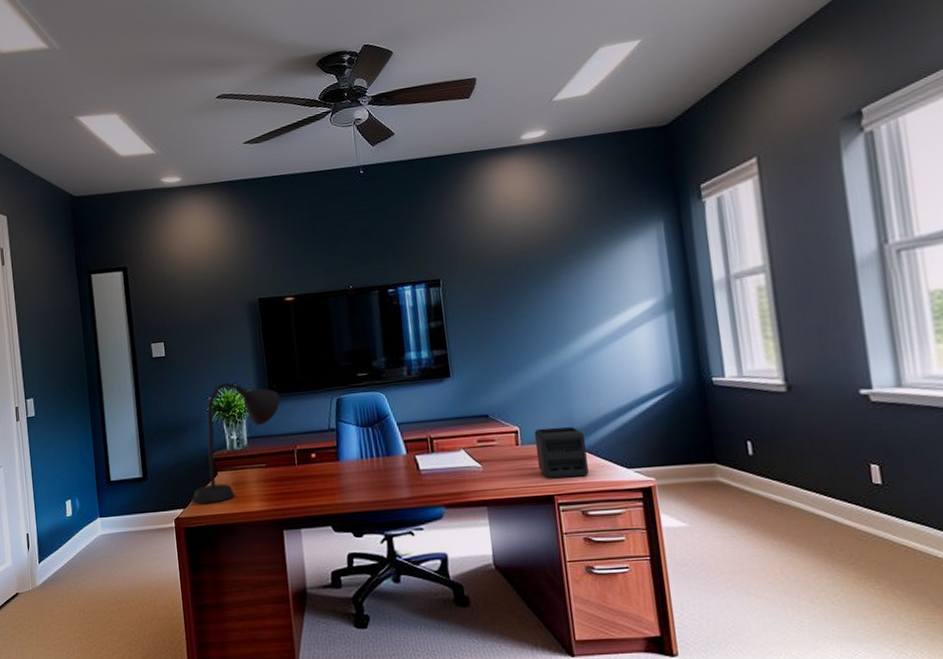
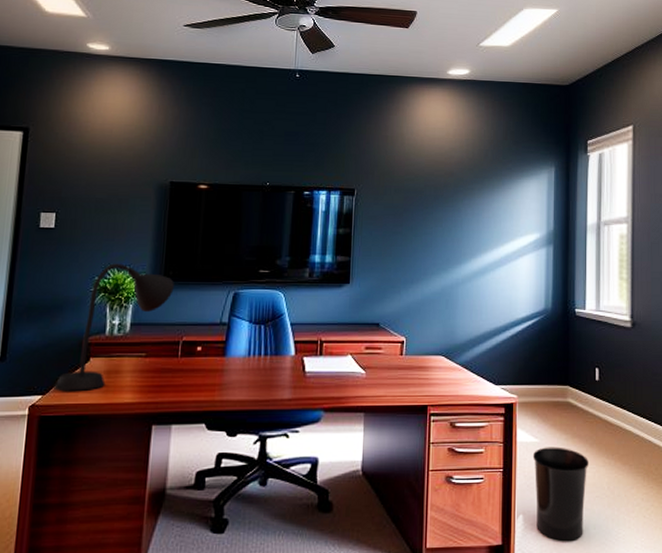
desk organizer: present [534,427,589,479] -> none [417,341,462,390]
waste bin: none [683,530,757,633] -> present [532,447,590,542]

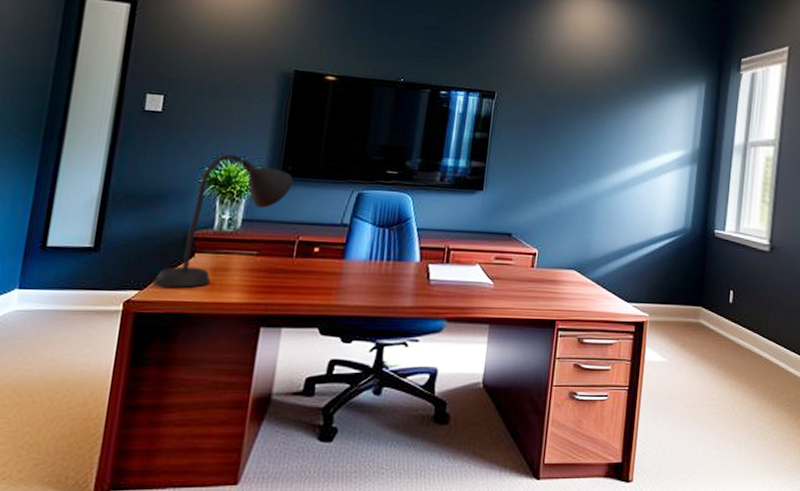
waste bin: present [532,447,590,542] -> none [658,367,716,462]

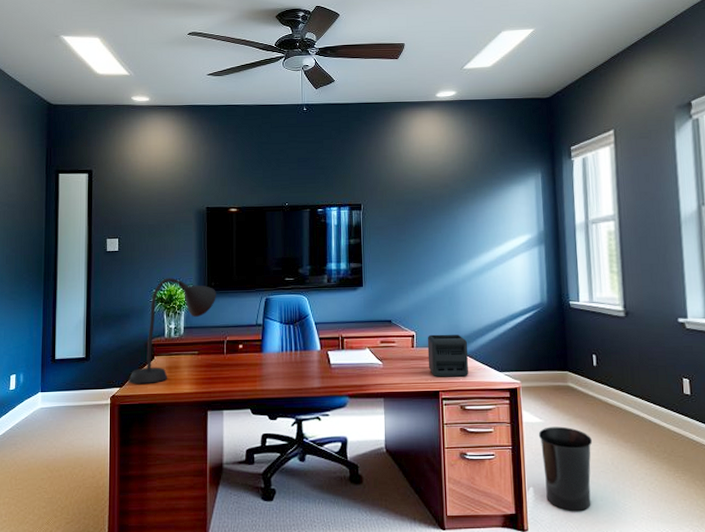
desk organizer: none [547,254,596,305] -> present [427,334,468,377]
waste bin: none [658,367,716,462] -> present [538,426,593,512]

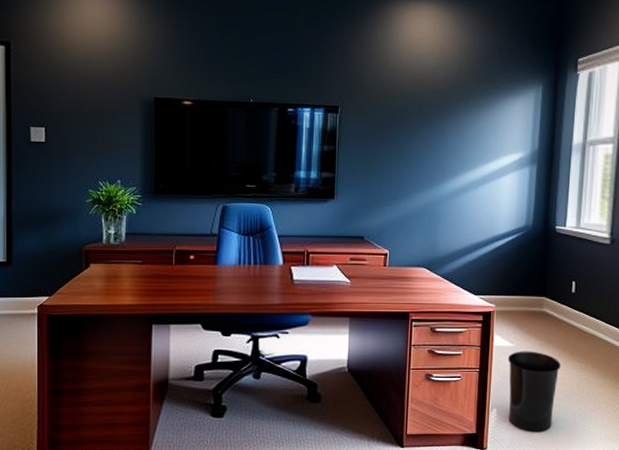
desk lamp: present [127,277,216,385] -> none [58,176,165,294]
desk organizer: present [427,334,468,377] -> none [400,253,443,299]

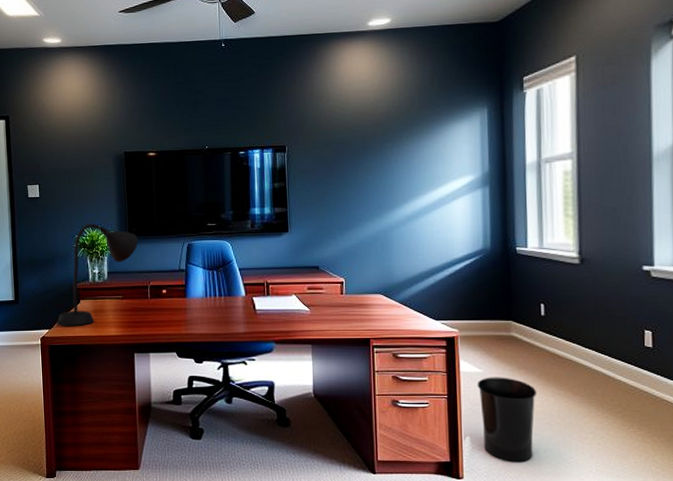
desk lamp: none [58,176,165,294] -> present [55,223,138,327]

